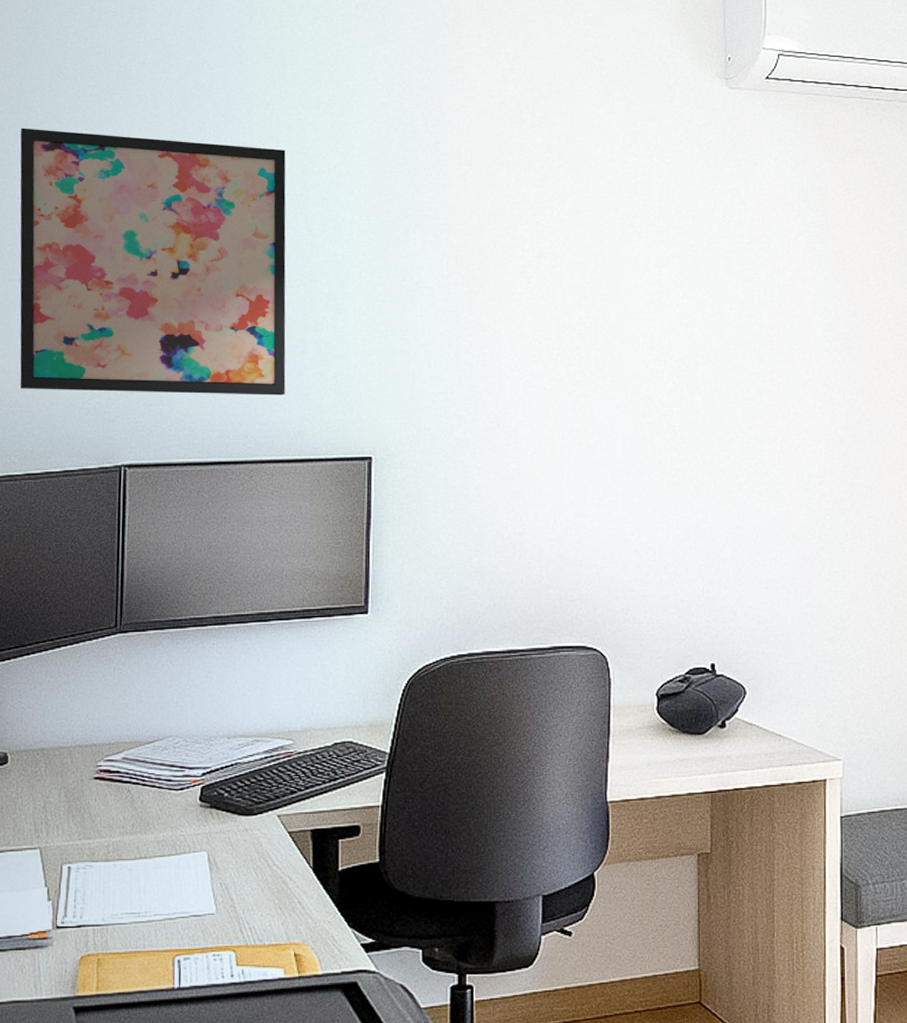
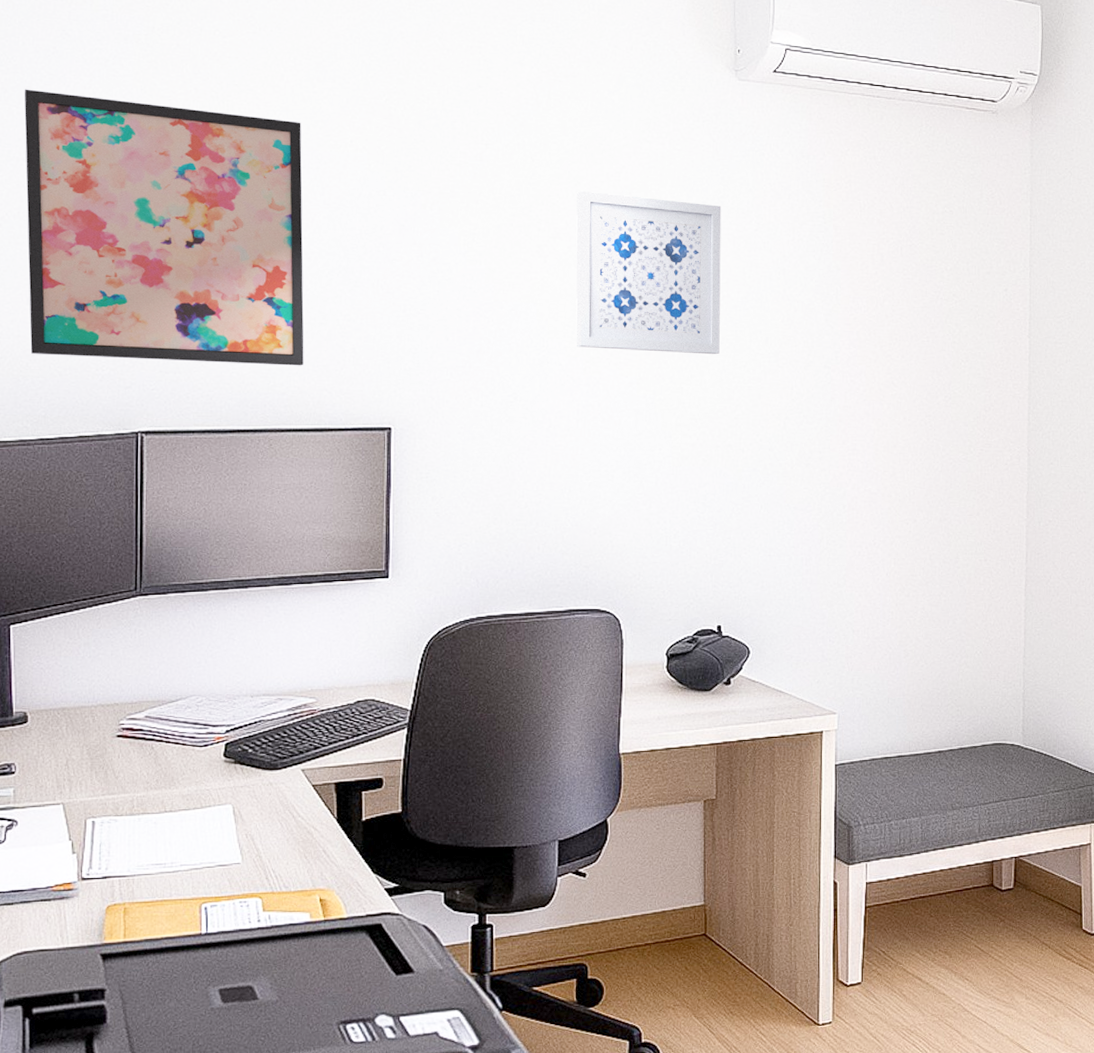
wall art: none [561,208,712,375] -> present [576,190,722,355]

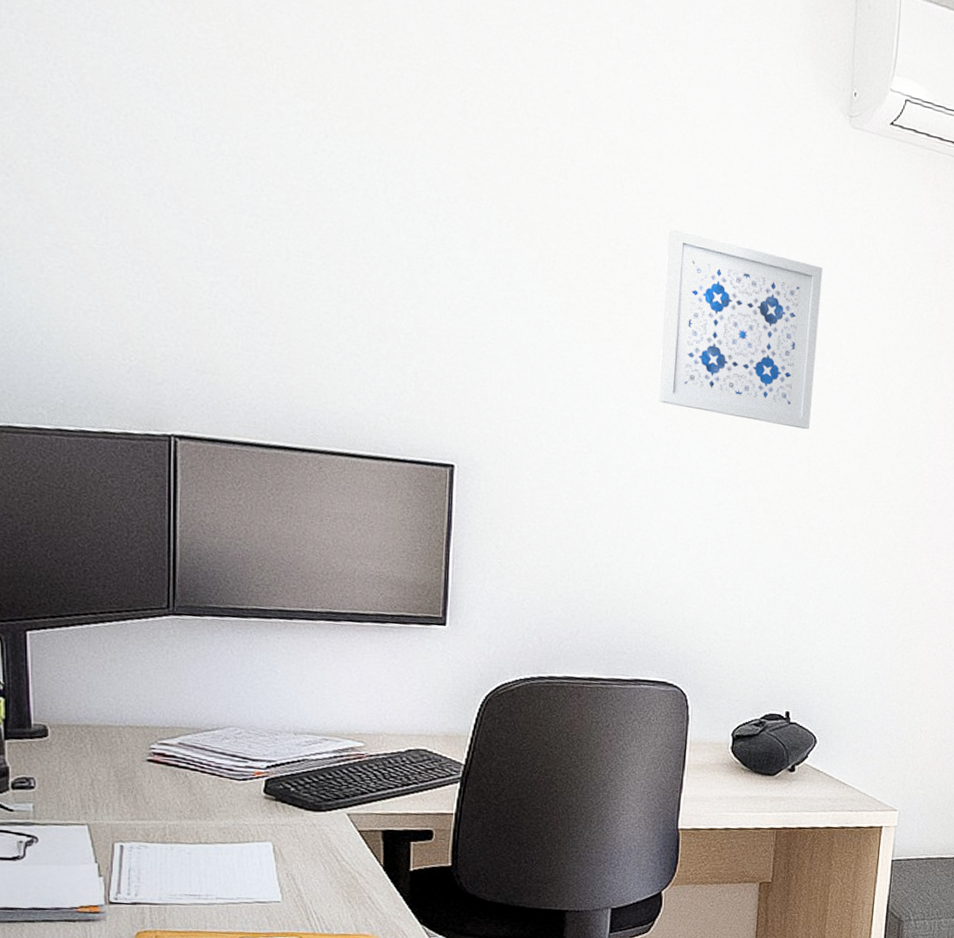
wall art: present [24,89,304,366] -> none [33,13,363,385]

